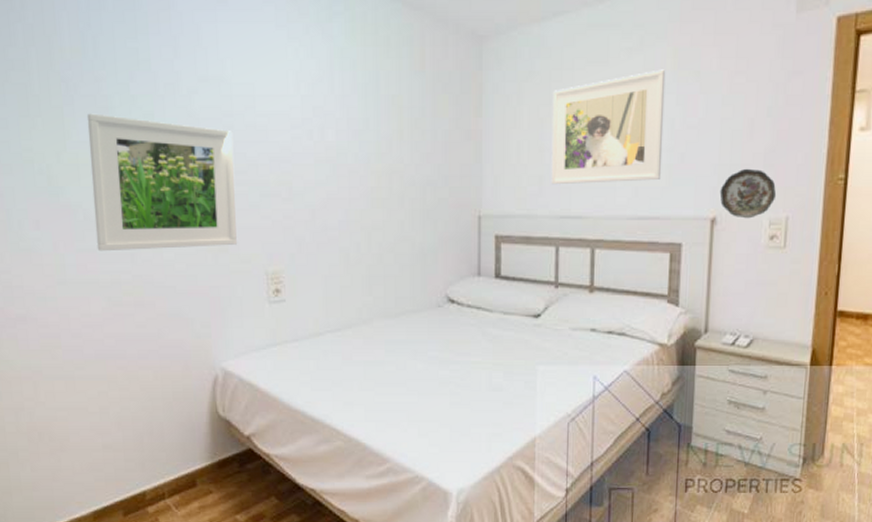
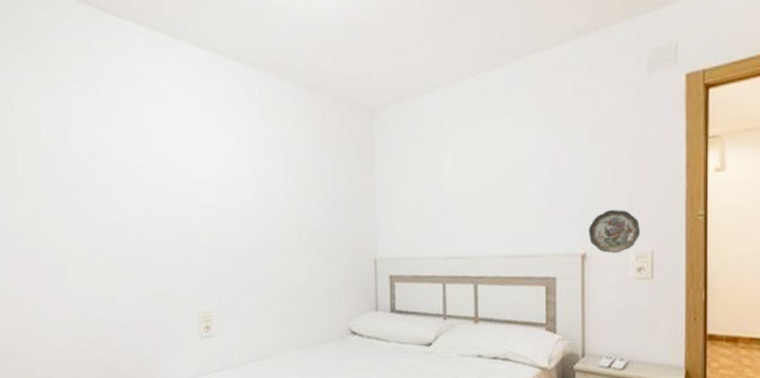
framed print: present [86,113,237,252] -> none [58,188,175,299]
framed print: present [551,69,666,185] -> none [434,128,534,231]

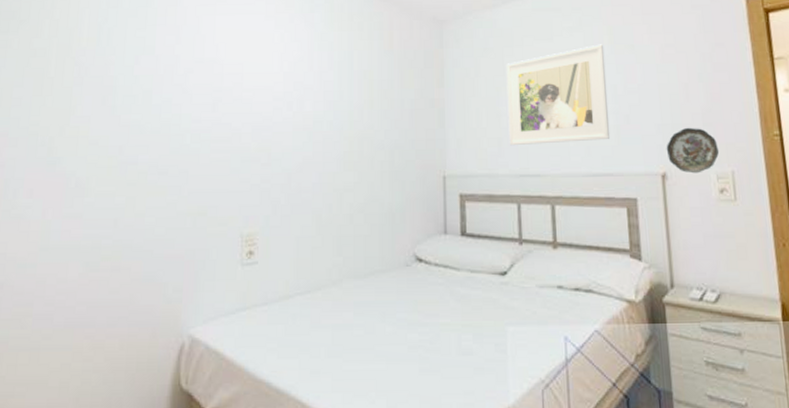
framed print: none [434,128,534,231] -> present [506,44,611,146]

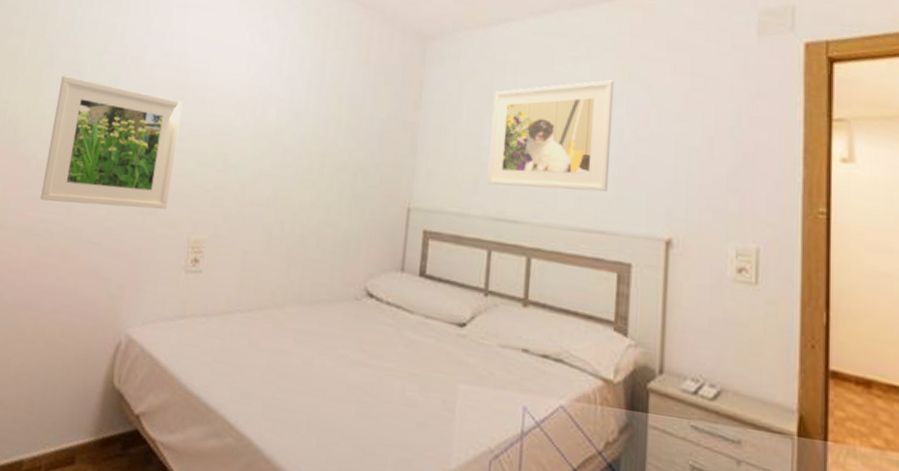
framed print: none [83,92,221,217] -> present [40,76,183,209]
decorative plate: present [666,127,720,174] -> none [675,189,744,246]

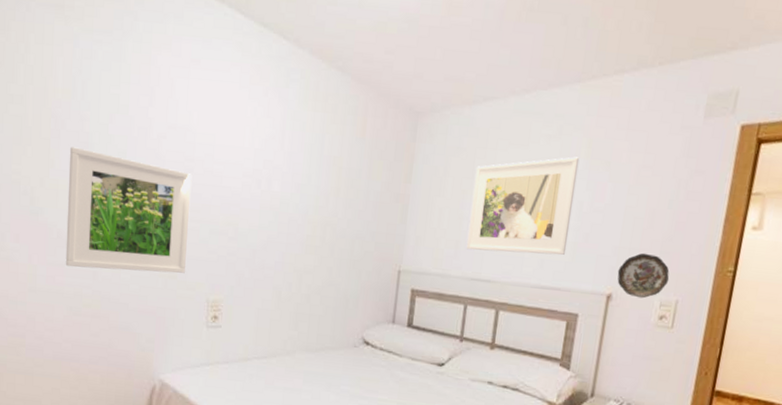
decorative plate: none [675,189,744,246] -> present [617,252,670,299]

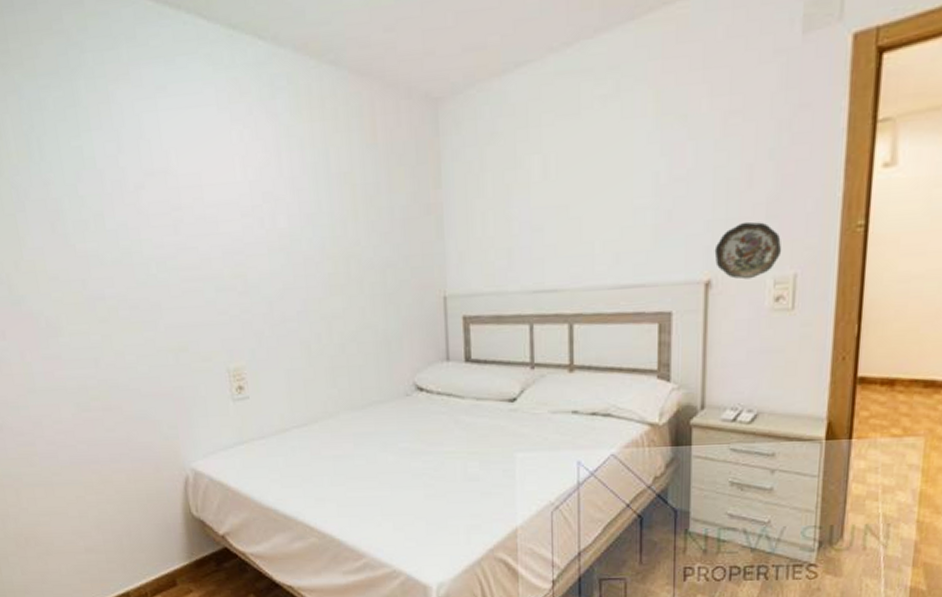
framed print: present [65,147,192,273] -> none [39,218,196,358]
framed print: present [466,157,580,255] -> none [518,116,647,257]

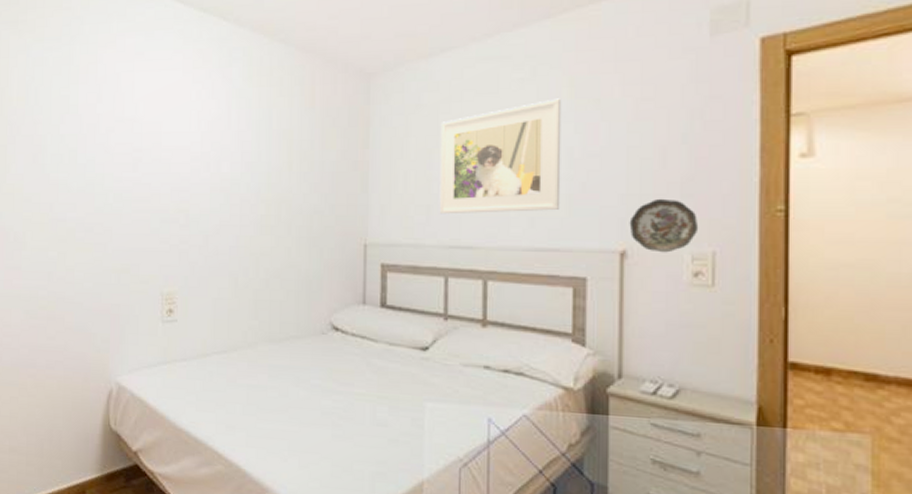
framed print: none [518,116,647,257] -> present [439,98,562,215]

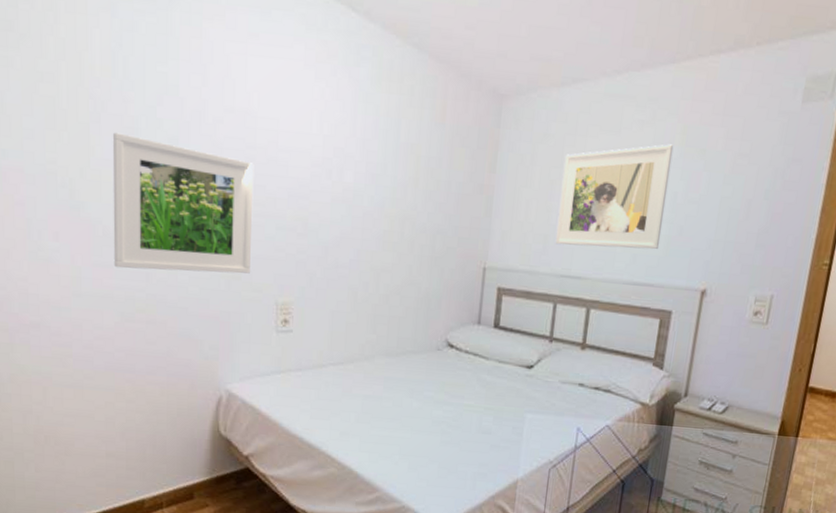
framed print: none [22,150,141,269] -> present [112,132,254,274]
decorative plate: present [629,198,699,253] -> none [712,246,765,294]

